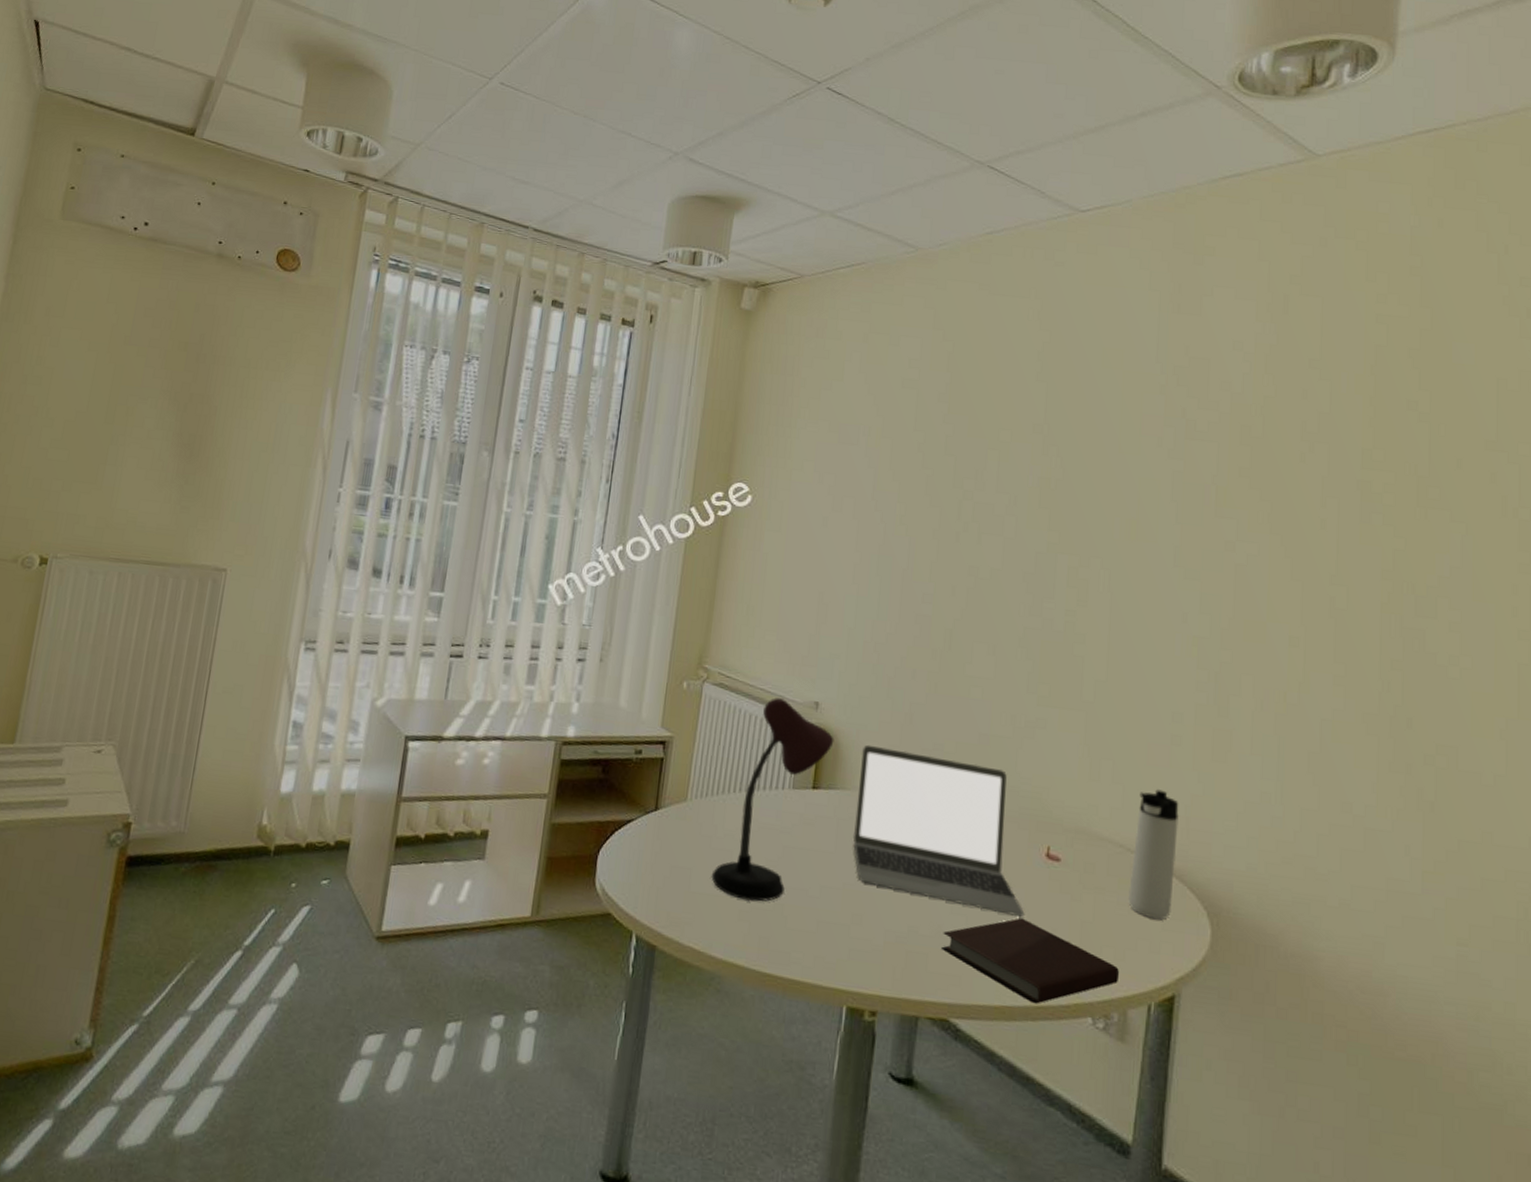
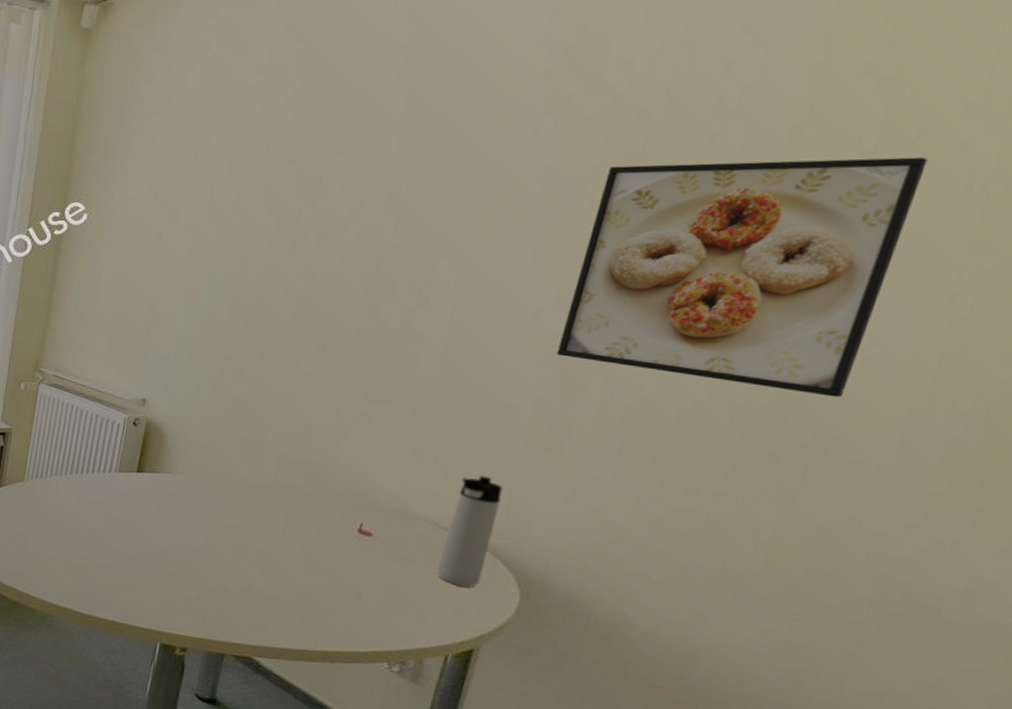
desk lamp: present [711,698,834,902] -> none [44,396,159,561]
laptop: present [853,744,1025,917] -> none [172,435,332,581]
notebook: present [940,918,1119,1004] -> none [249,581,420,650]
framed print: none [1207,476,1469,707] -> present [556,157,928,398]

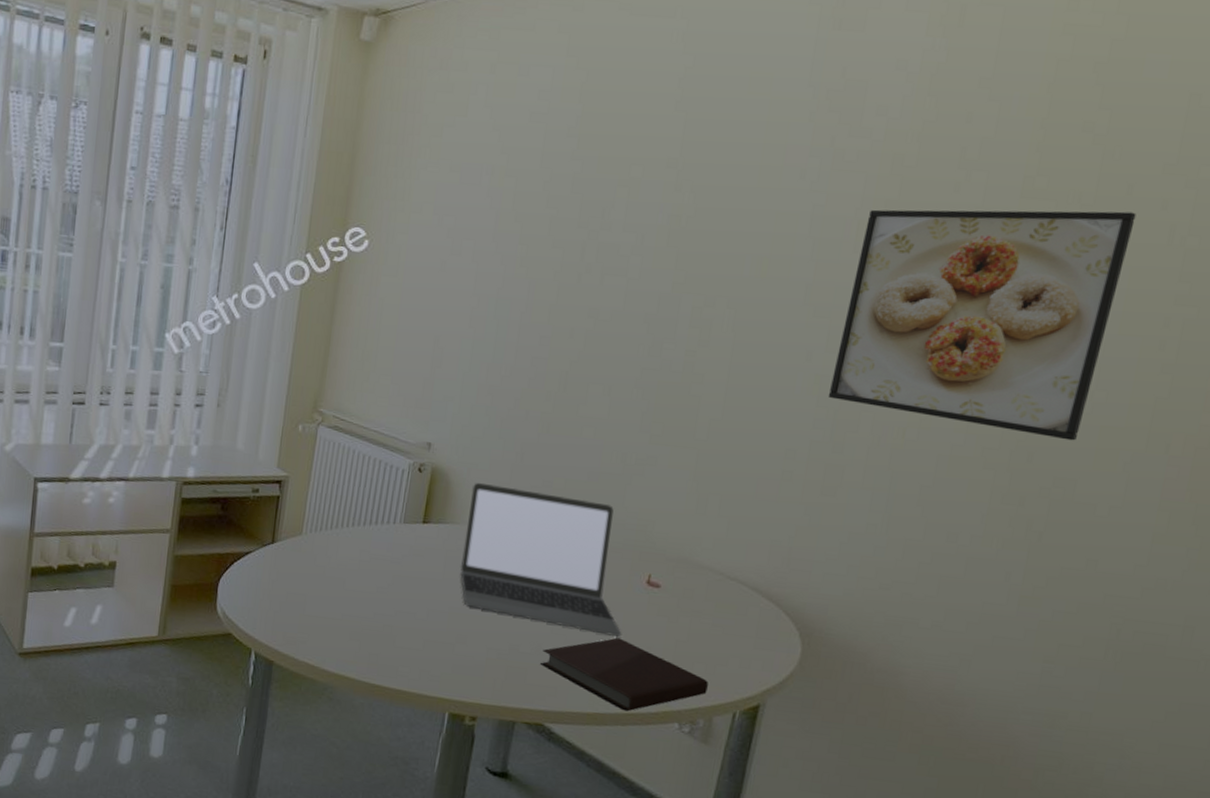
laptop: none [172,435,332,581] -> present [460,482,622,637]
notebook: none [249,581,420,650] -> present [539,637,708,712]
thermos bottle: present [437,475,503,588] -> none [723,522,783,640]

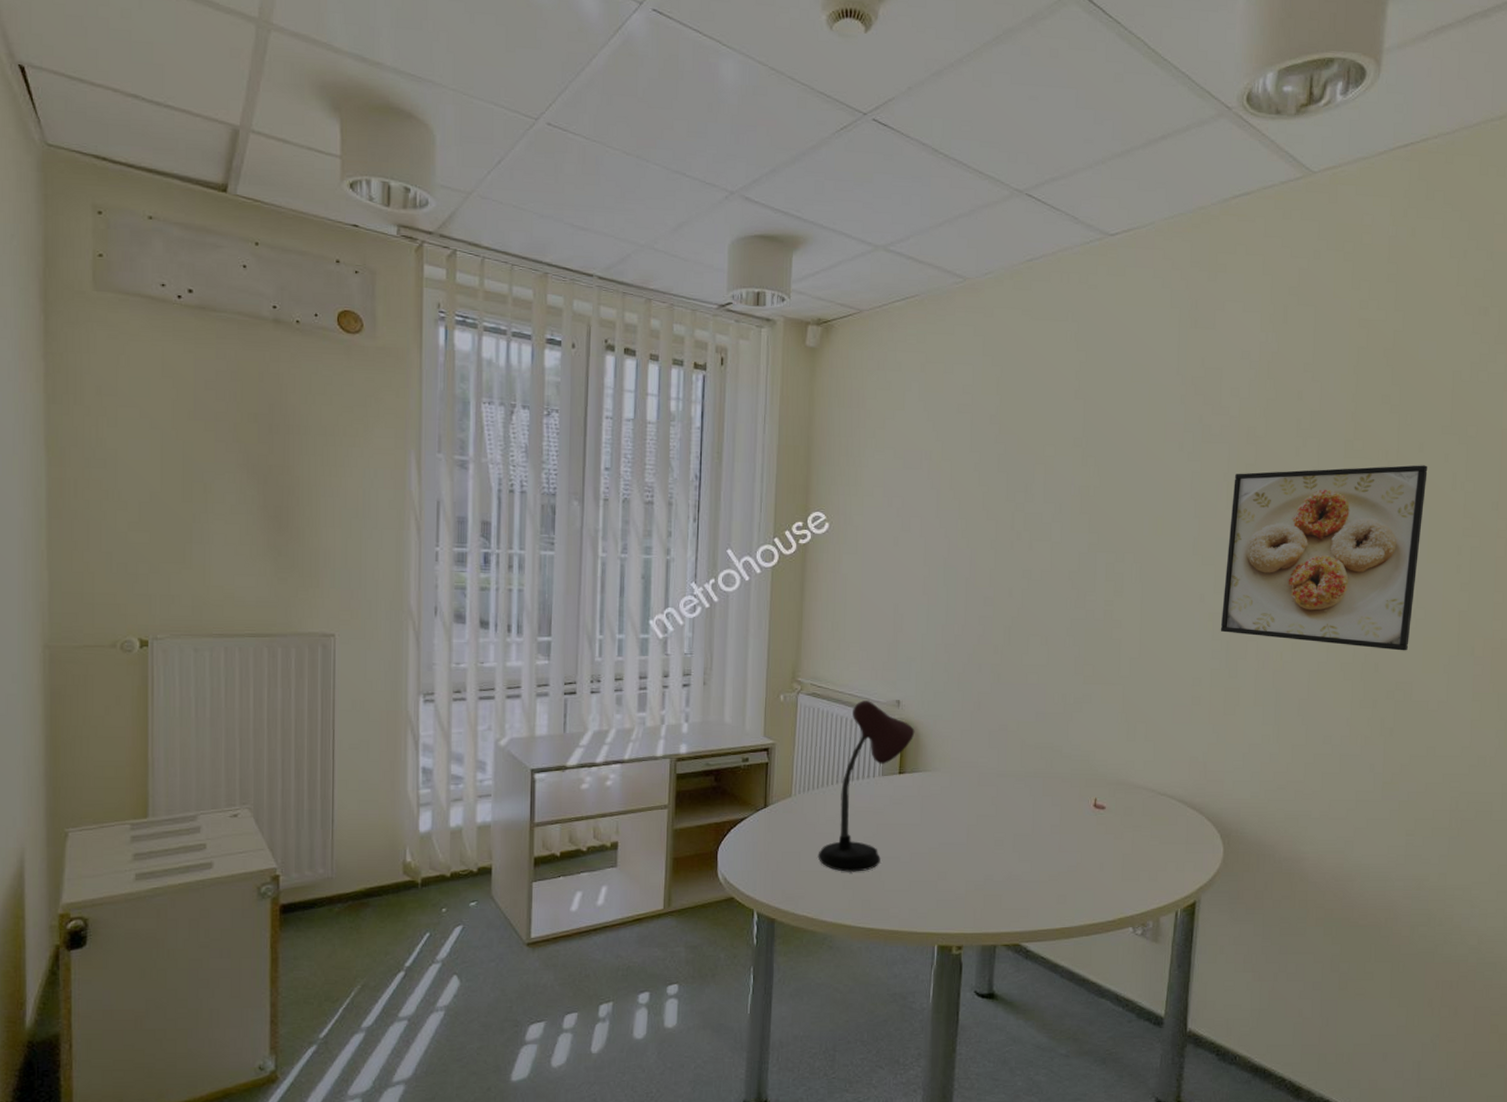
desk lamp: none [325,439,446,624] -> present [817,700,915,872]
laptop: present [460,482,622,637] -> none [936,732,1078,858]
notebook: present [539,637,708,712] -> none [1011,858,1153,923]

